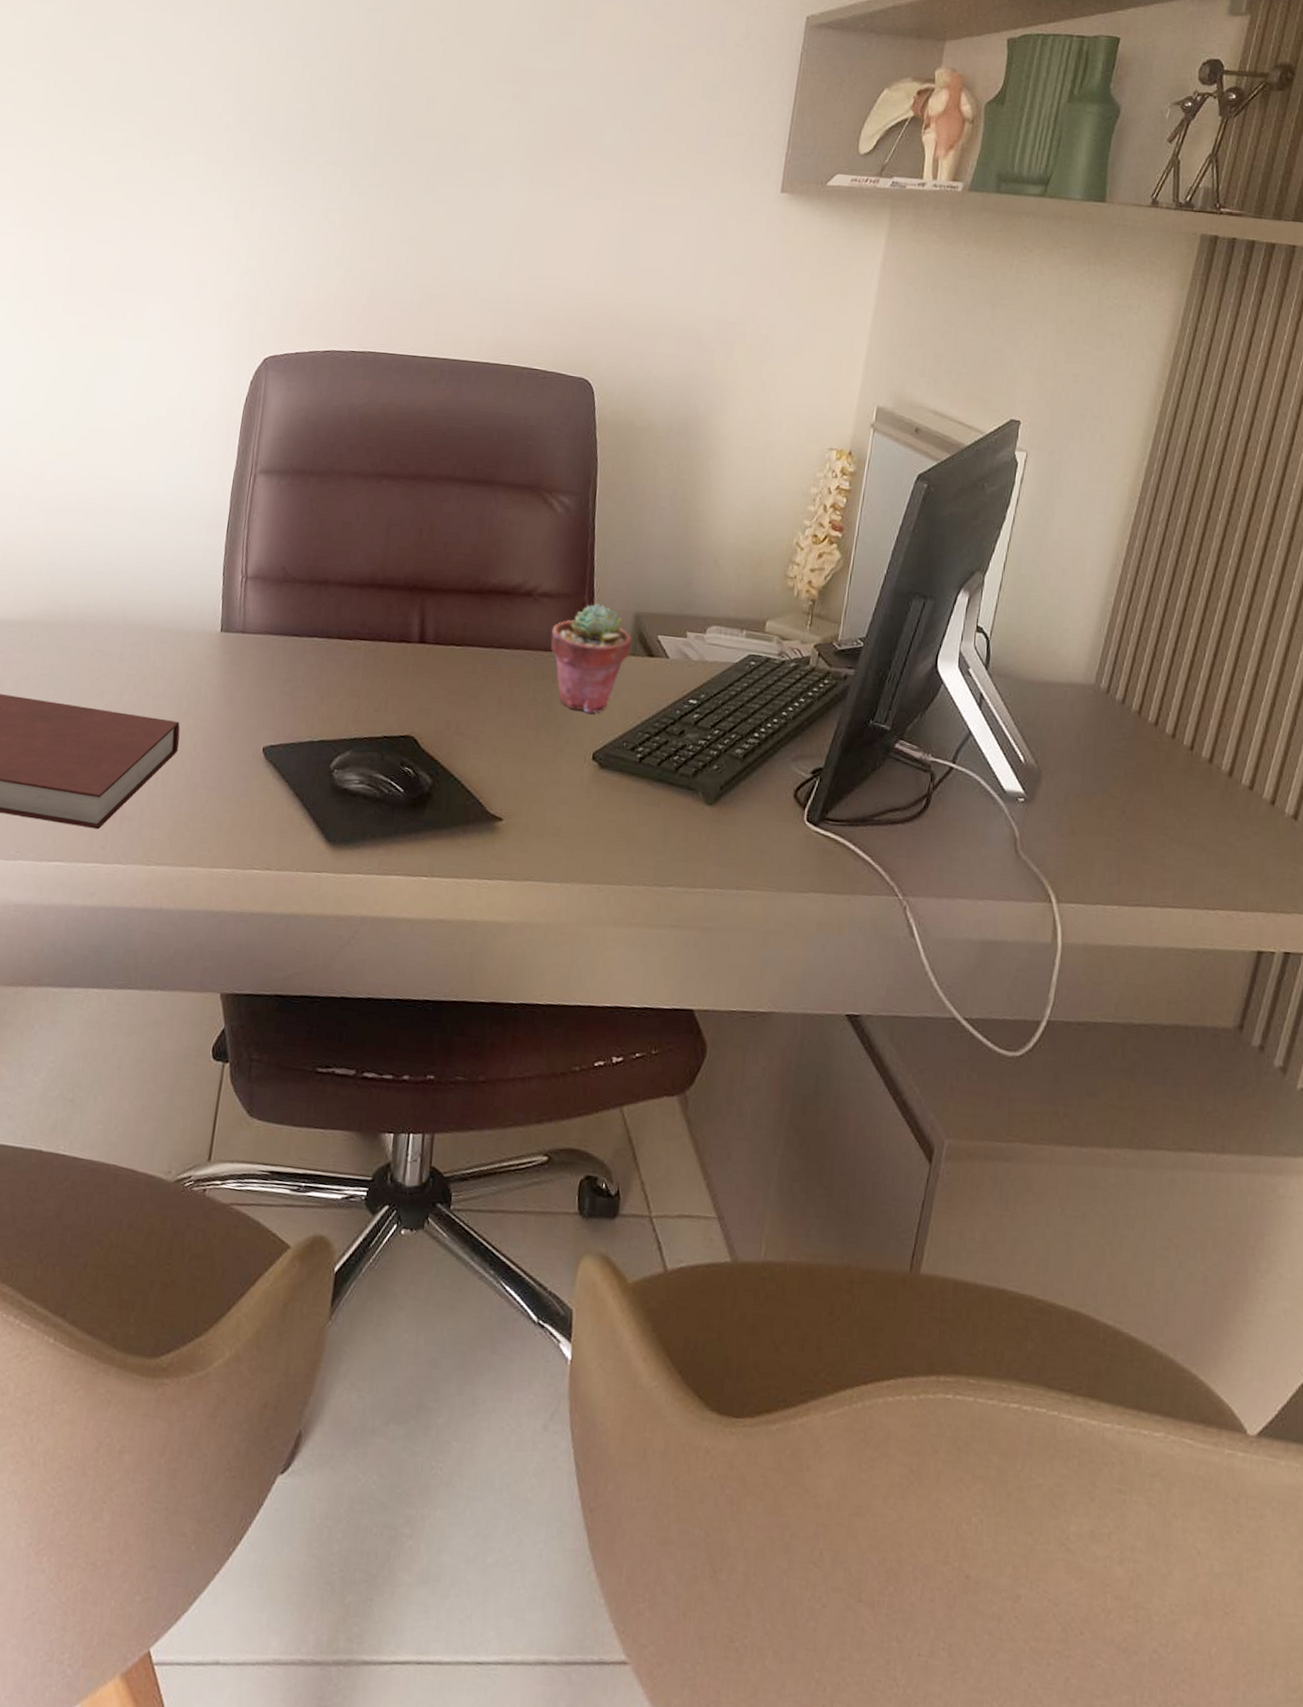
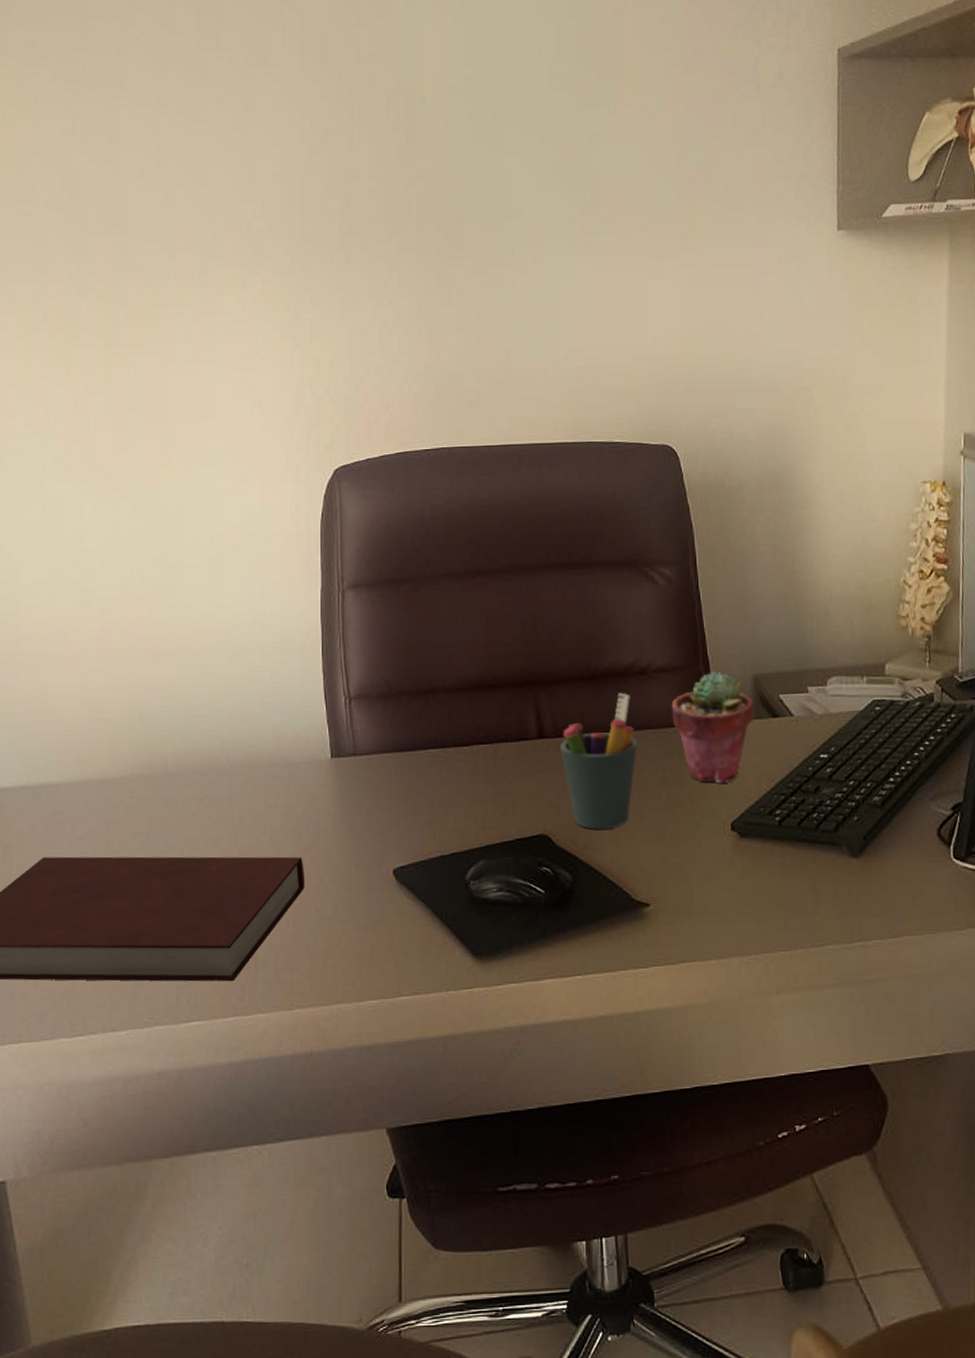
pen holder: none [438,610,514,740] -> present [560,692,638,829]

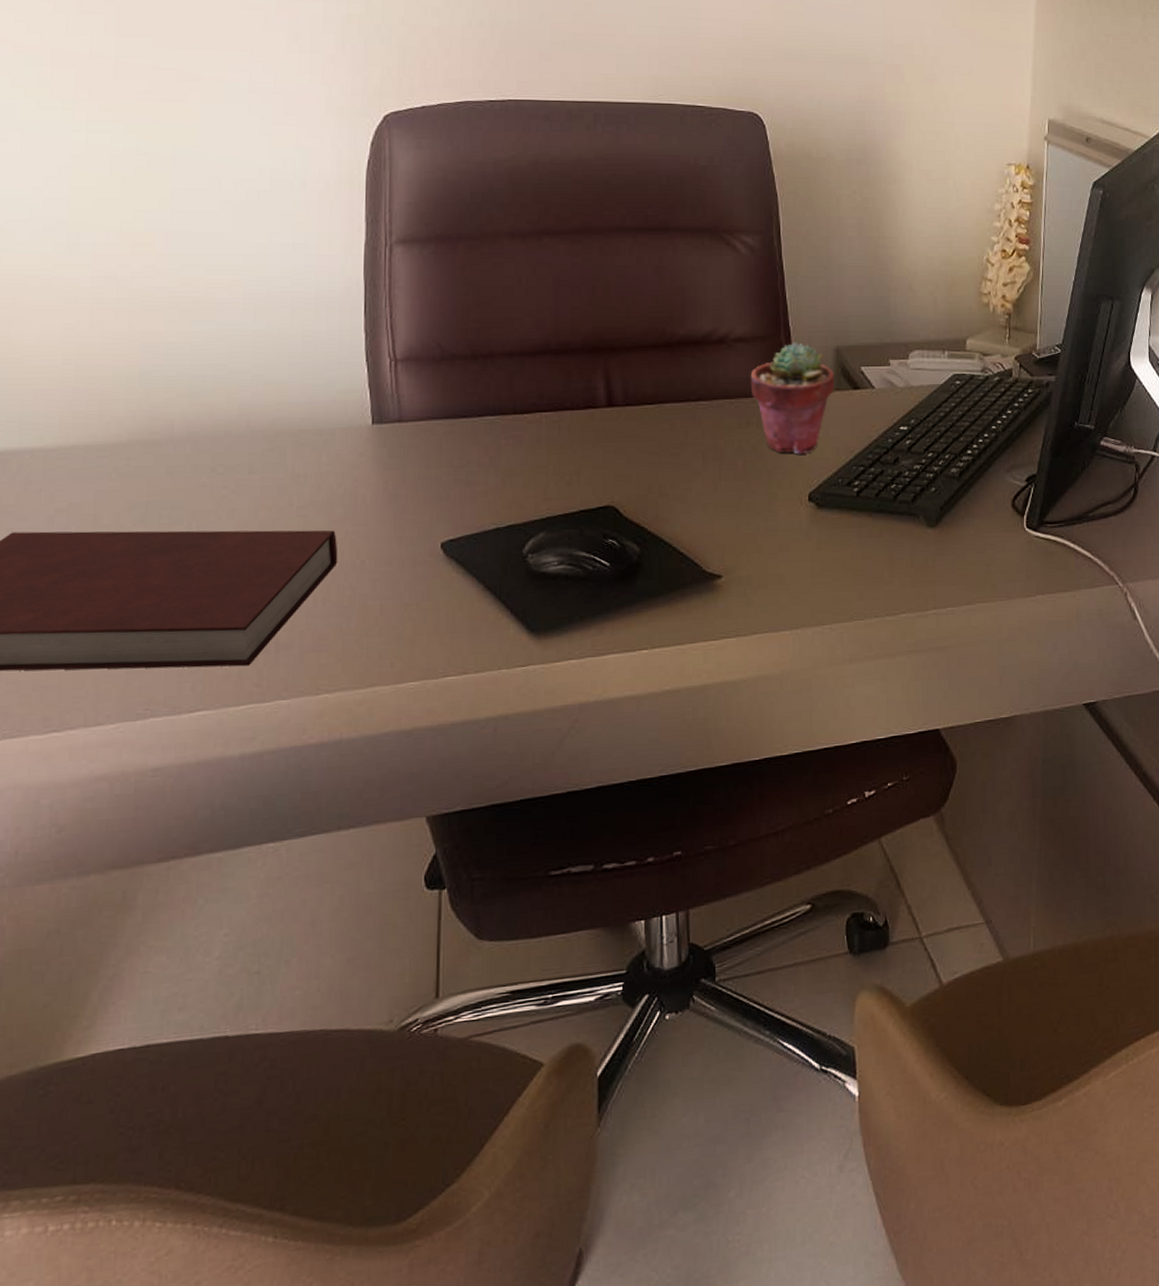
pen holder: present [560,692,638,829] -> none [631,361,714,500]

